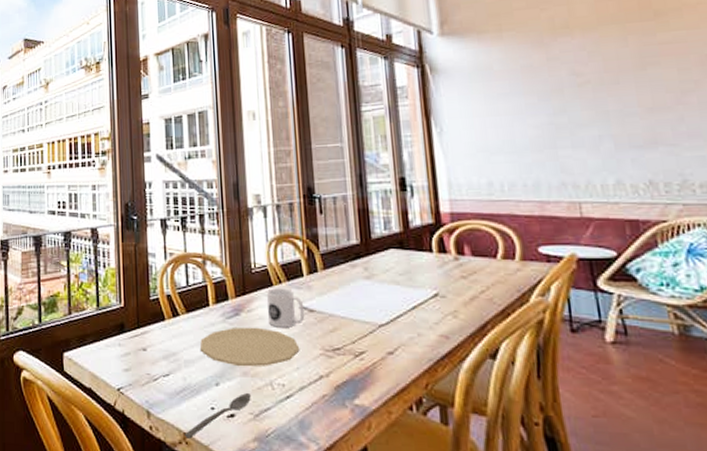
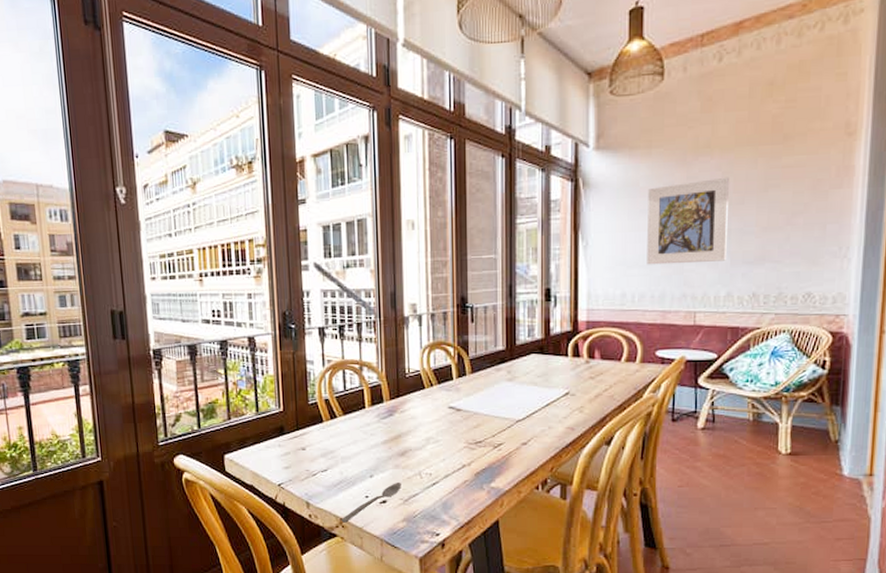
plate: present [199,327,300,367] -> none [355,425,447,461]
mug: present [266,288,305,328] -> none [418,391,453,425]
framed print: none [504,56,609,151] -> present [647,177,729,265]

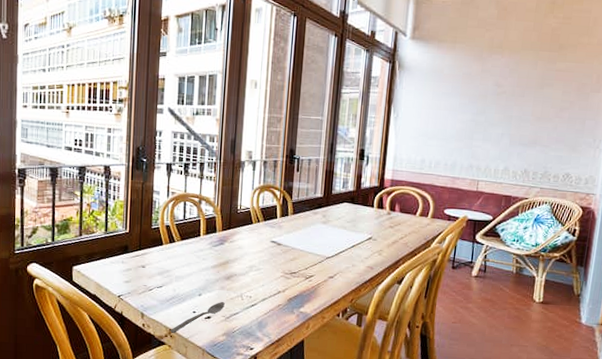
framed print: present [647,177,729,265] -> none [444,73,514,141]

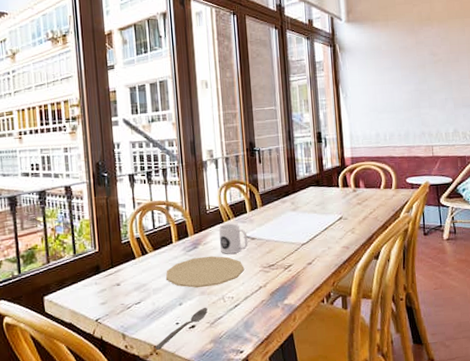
plate: none [189,253,267,283] -> present [165,256,245,288]
mug: none [246,226,274,256] -> present [218,223,248,254]

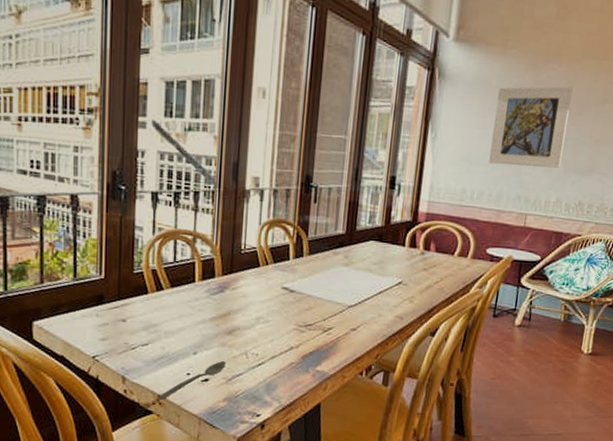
plate: present [165,256,245,288] -> none [181,303,277,339]
mug: present [218,223,248,254] -> none [251,269,286,305]
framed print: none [389,41,451,111] -> present [489,86,573,168]

